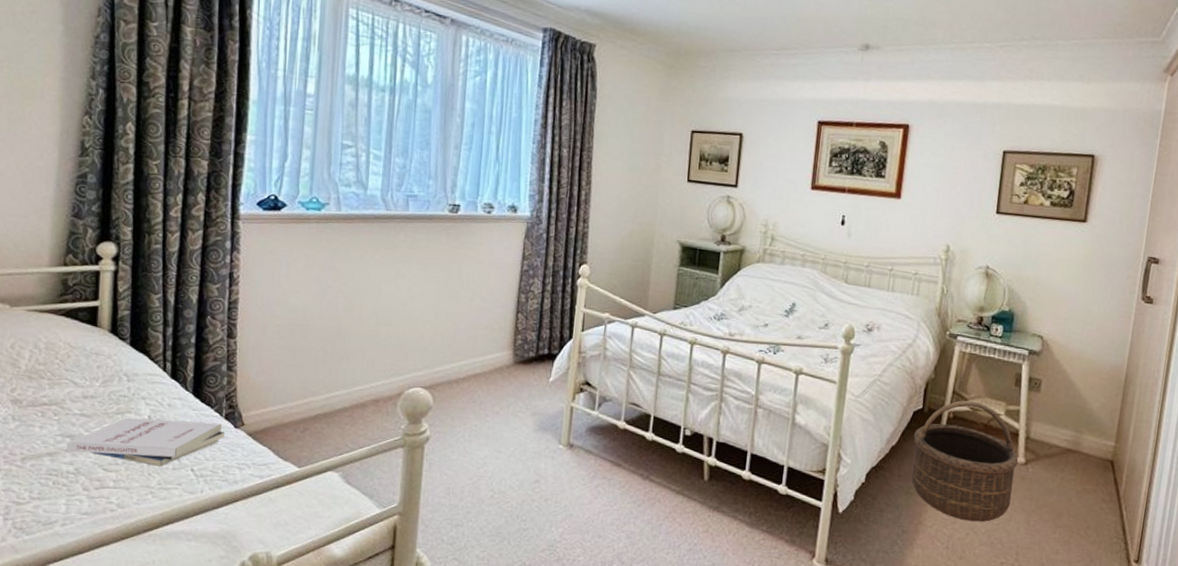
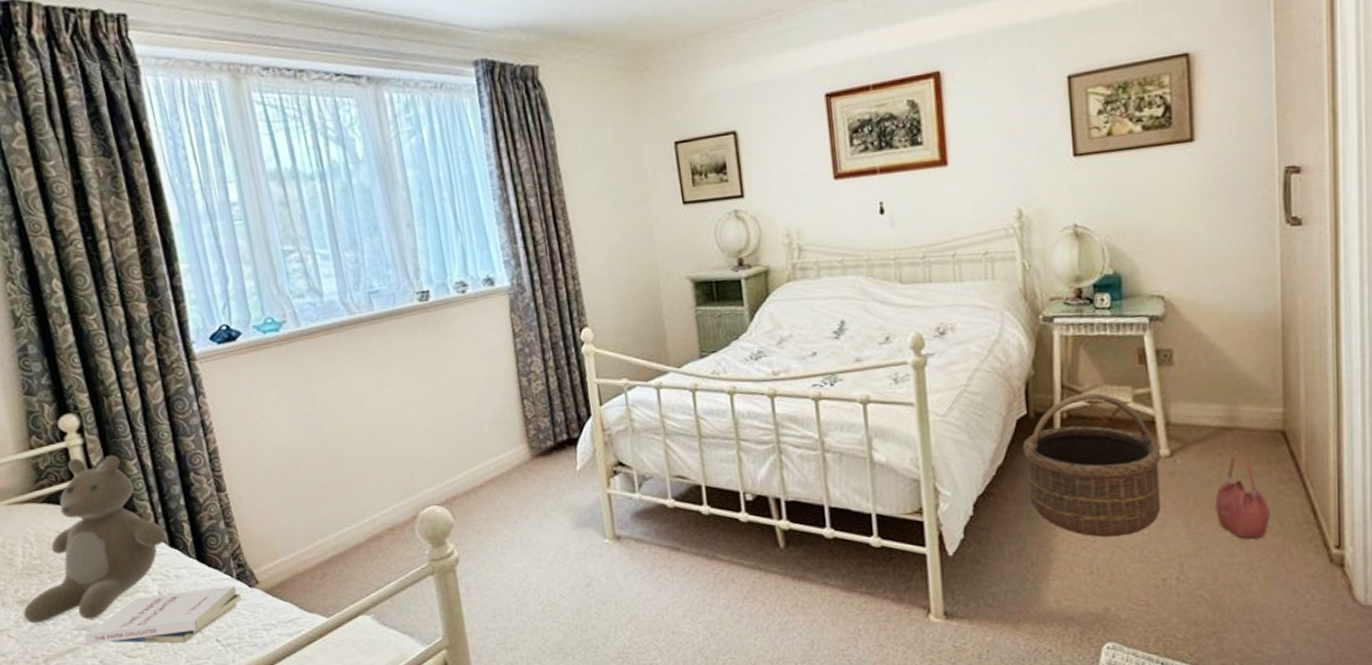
teddy bear: none [13,282,171,429] -> present [23,454,167,623]
handbag: none [1050,474,1092,544] -> present [1214,456,1271,539]

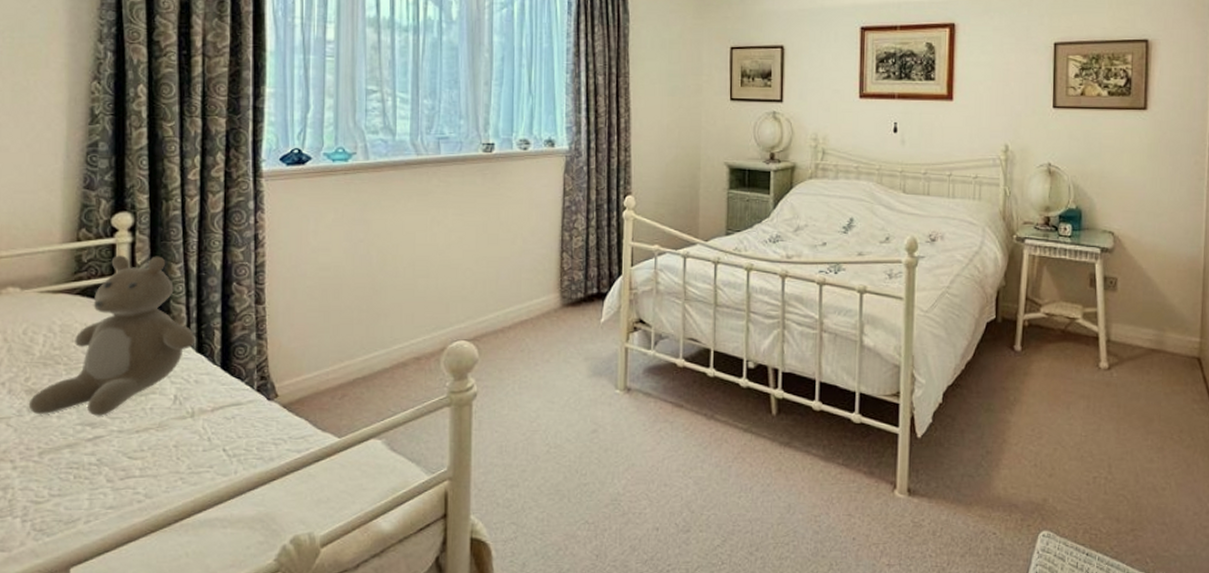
books: present [84,585,242,645] -> none [87,397,257,449]
basket: present [1022,392,1161,538] -> none [988,306,1101,435]
handbag: present [1214,456,1271,539] -> none [1140,376,1185,450]

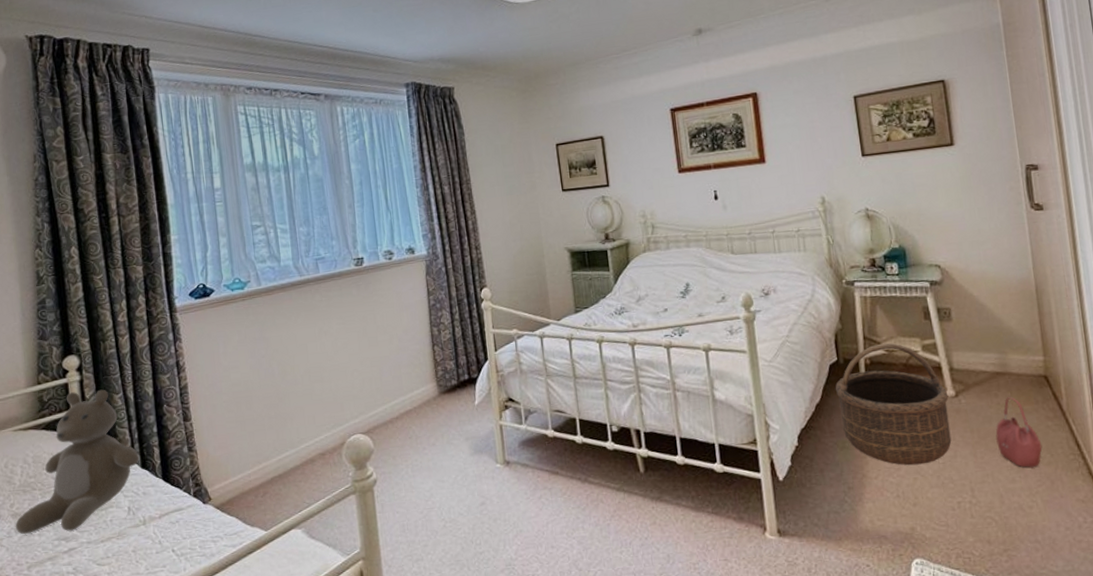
basket: none [988,306,1101,435] -> present [835,343,952,466]
handbag: none [1140,376,1185,450] -> present [995,397,1043,468]

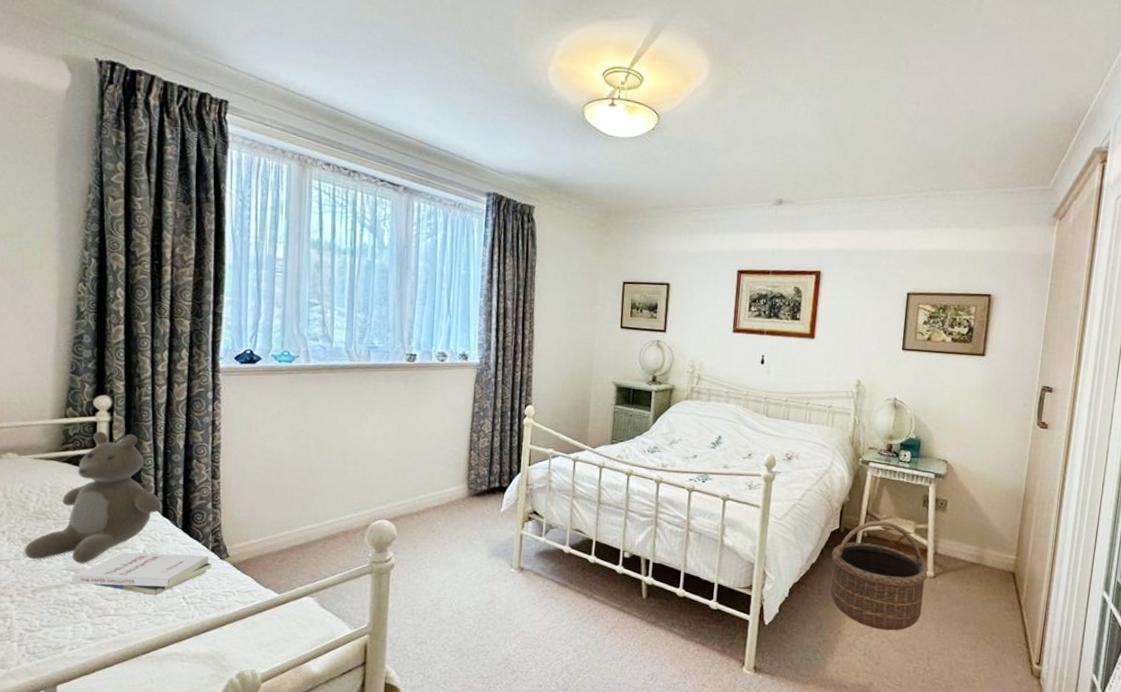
books: none [63,502,196,554] -> present [72,552,212,595]
handbag: present [995,397,1043,468] -> none [958,586,996,649]

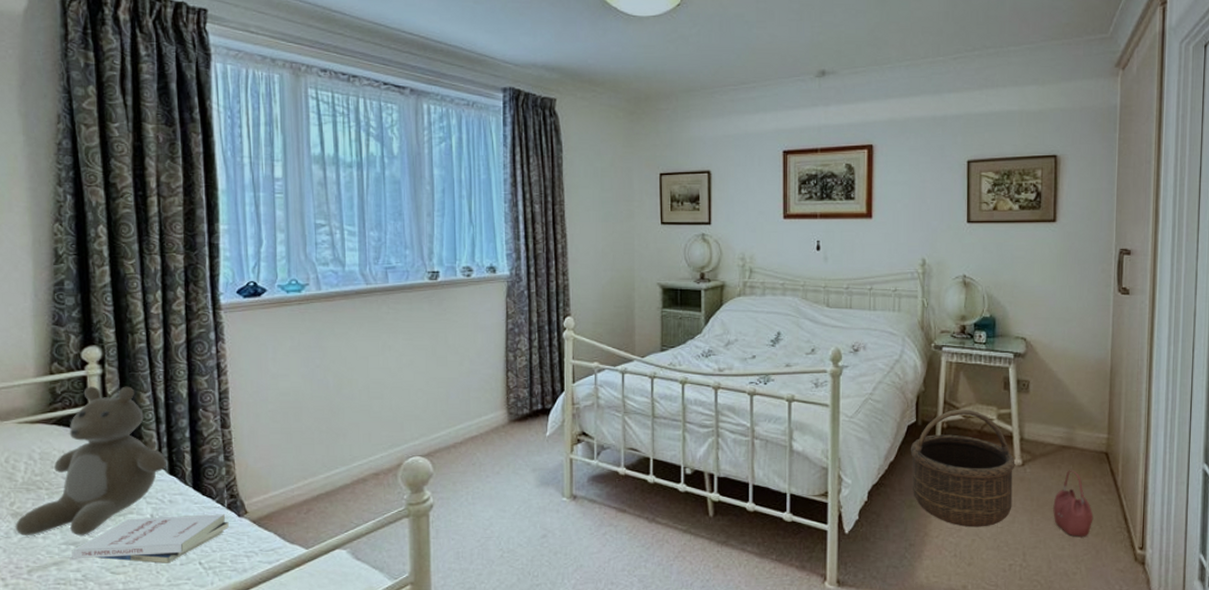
handbag: none [958,586,996,649] -> present [1052,470,1094,538]

